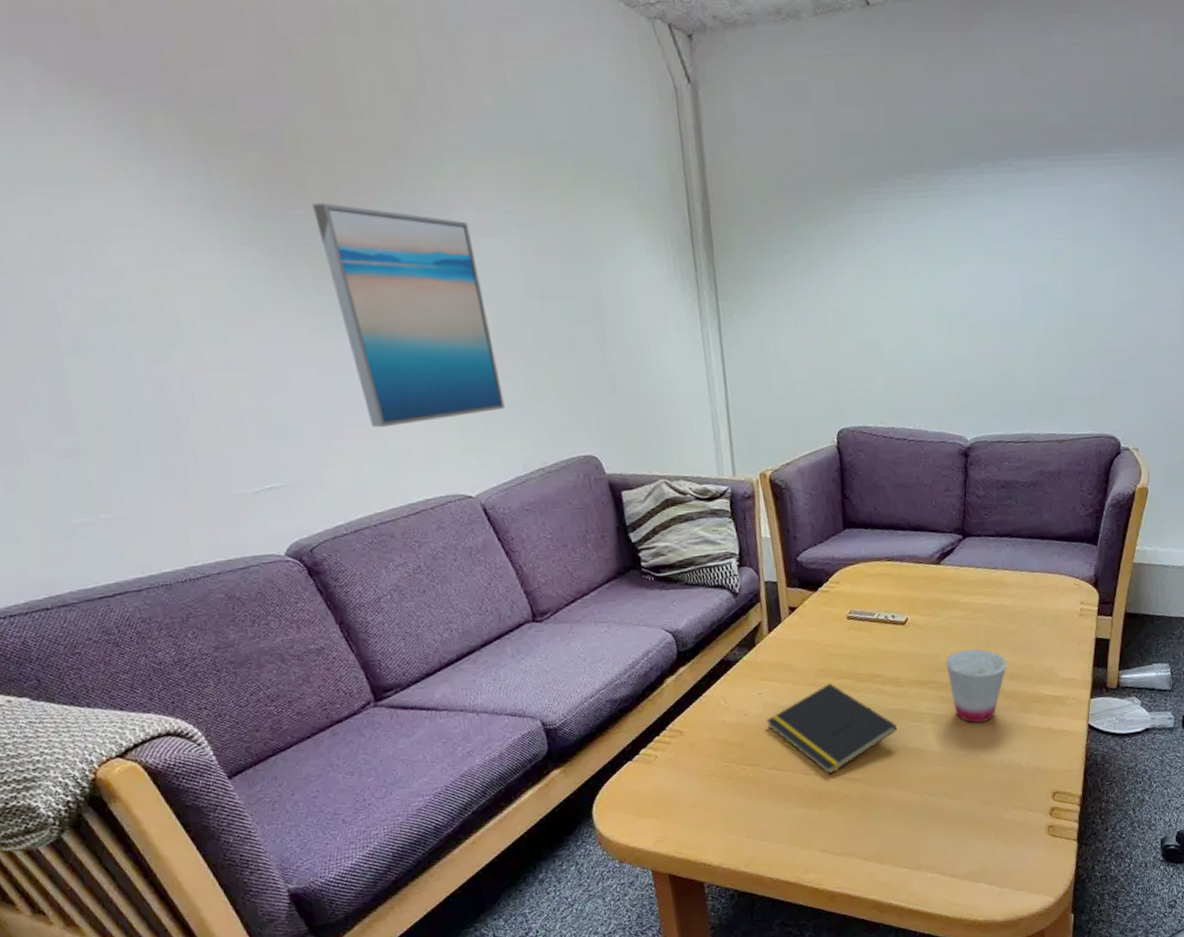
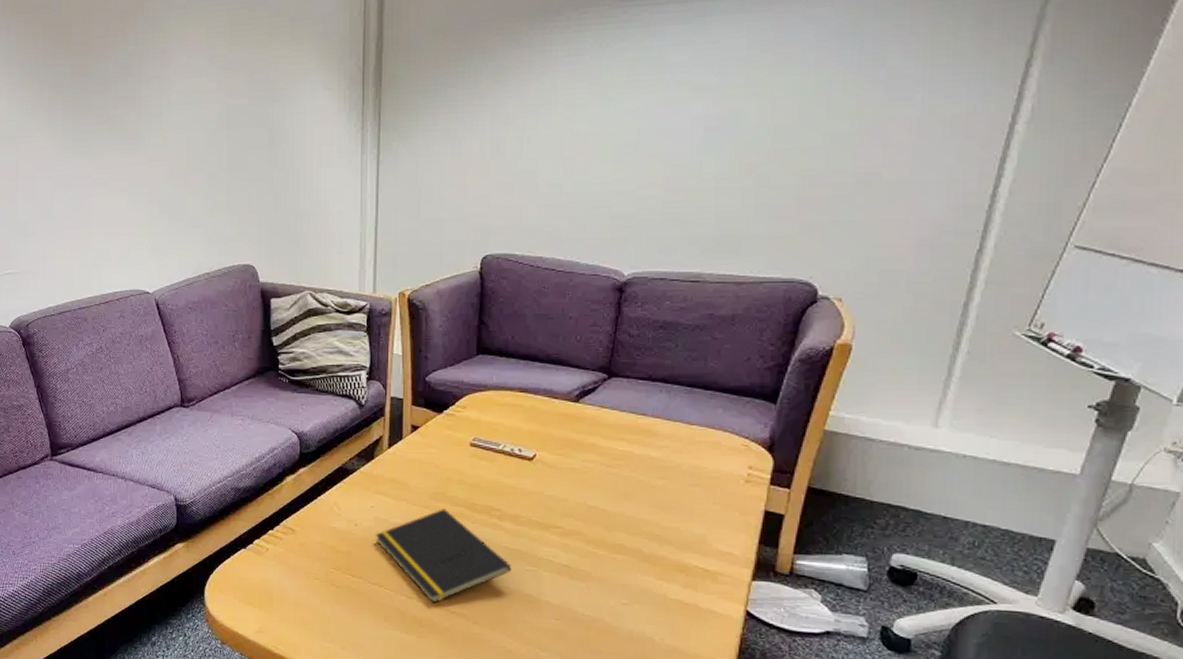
wall art: present [312,203,505,428] -> none [72,54,186,231]
cup: present [946,649,1008,723] -> none [574,498,649,582]

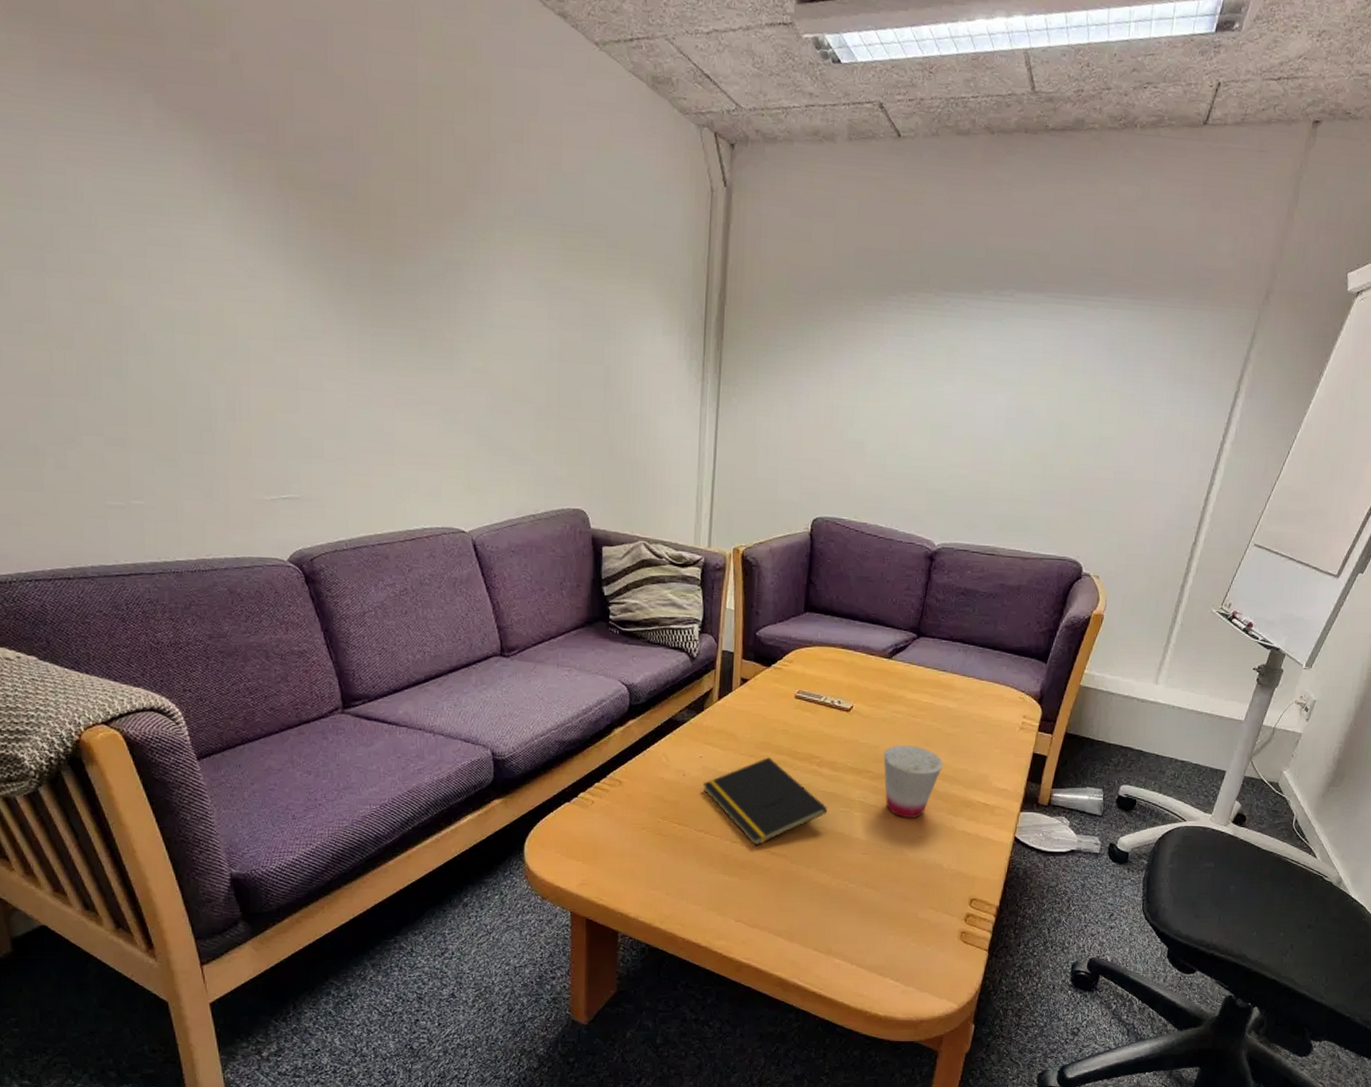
cup: none [574,498,649,582] -> present [883,745,944,818]

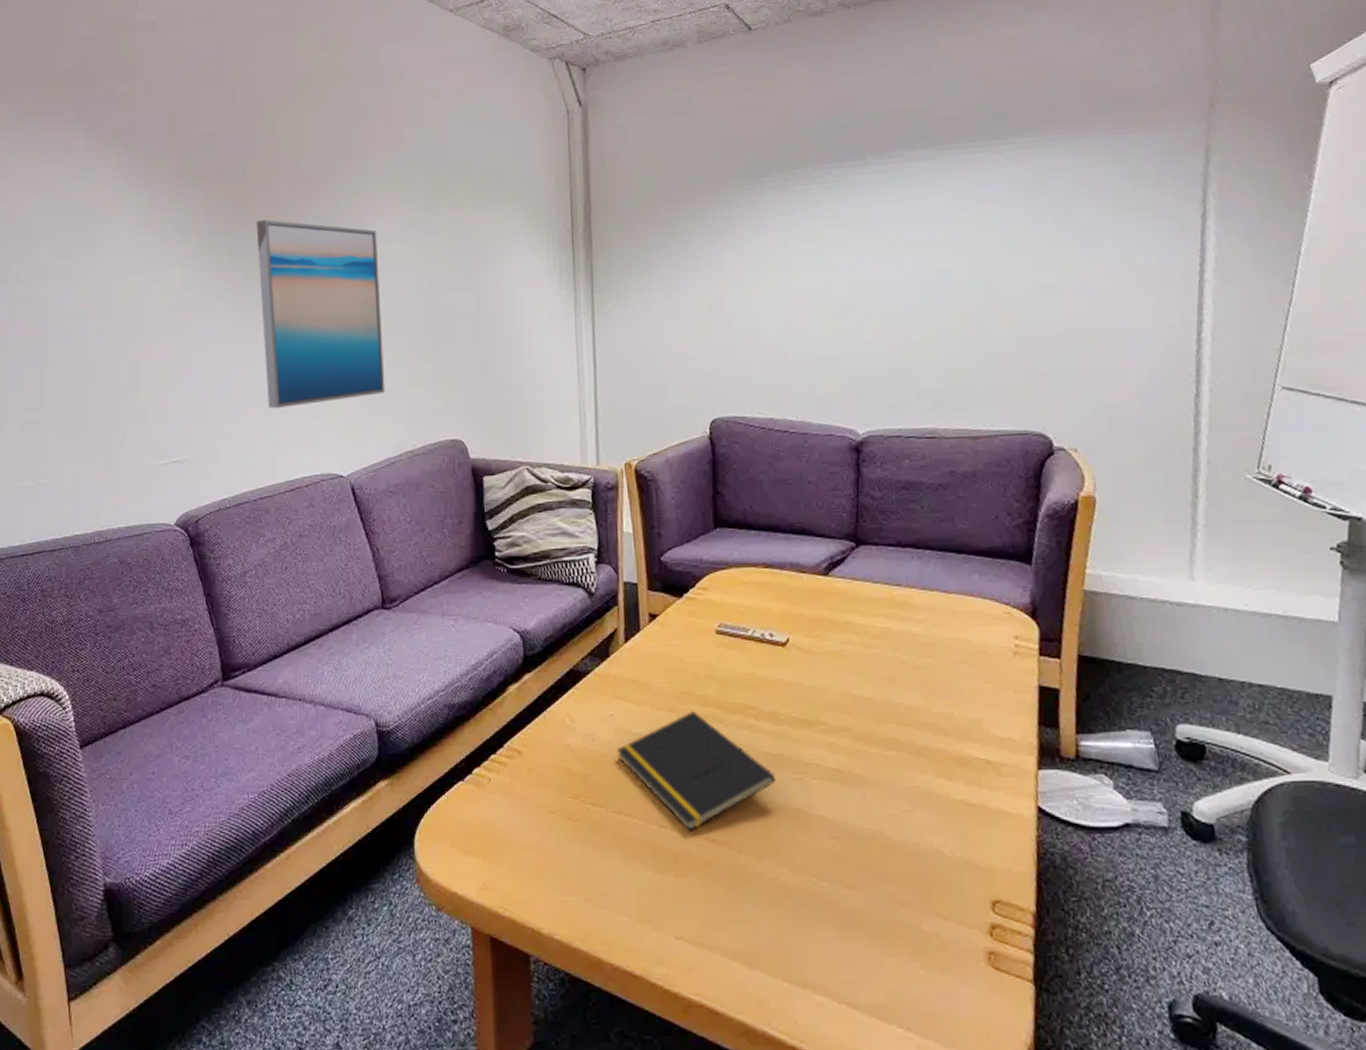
wall art: none [371,250,510,458] -> present [256,219,385,409]
cup: present [883,745,944,818] -> none [837,685,919,785]

